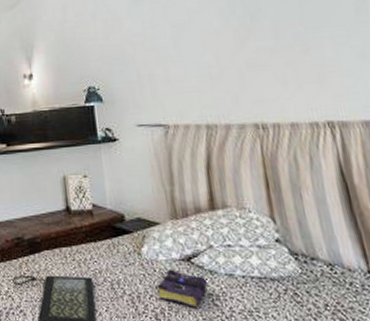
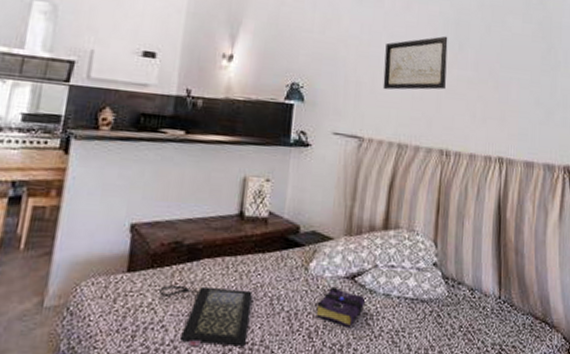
wall art: none [171,12,245,77] -> present [383,36,448,90]

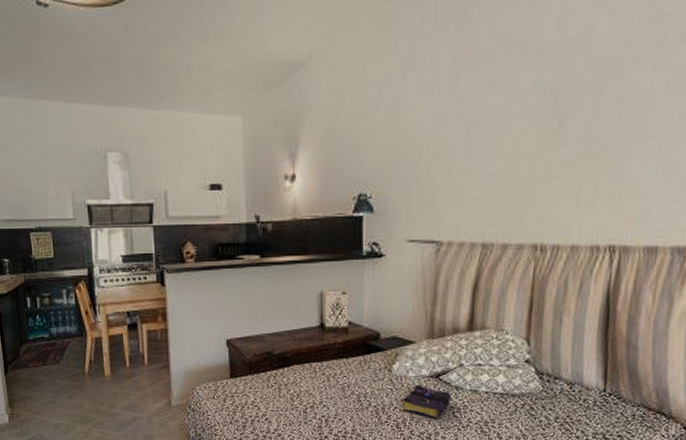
clutch bag: present [159,286,253,347] -> none [259,387,341,435]
wall art: present [383,36,448,90] -> none [462,111,544,187]

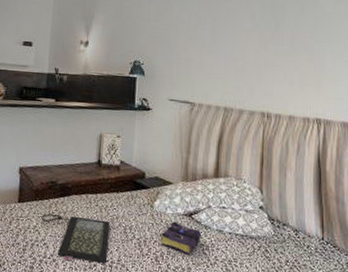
clutch bag: none [259,387,341,435] -> present [41,214,110,263]

